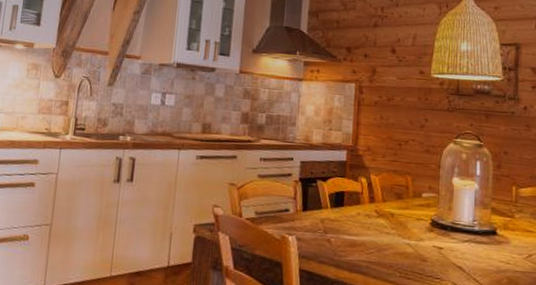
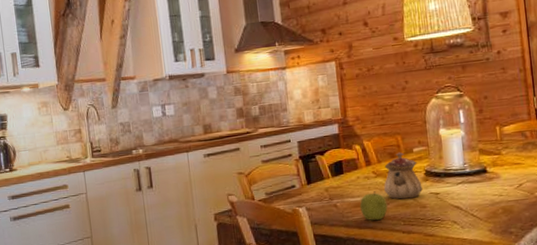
fruit: none [355,233,385,267] -> present [359,191,388,221]
teapot: none [384,194,426,249] -> present [384,151,423,200]

